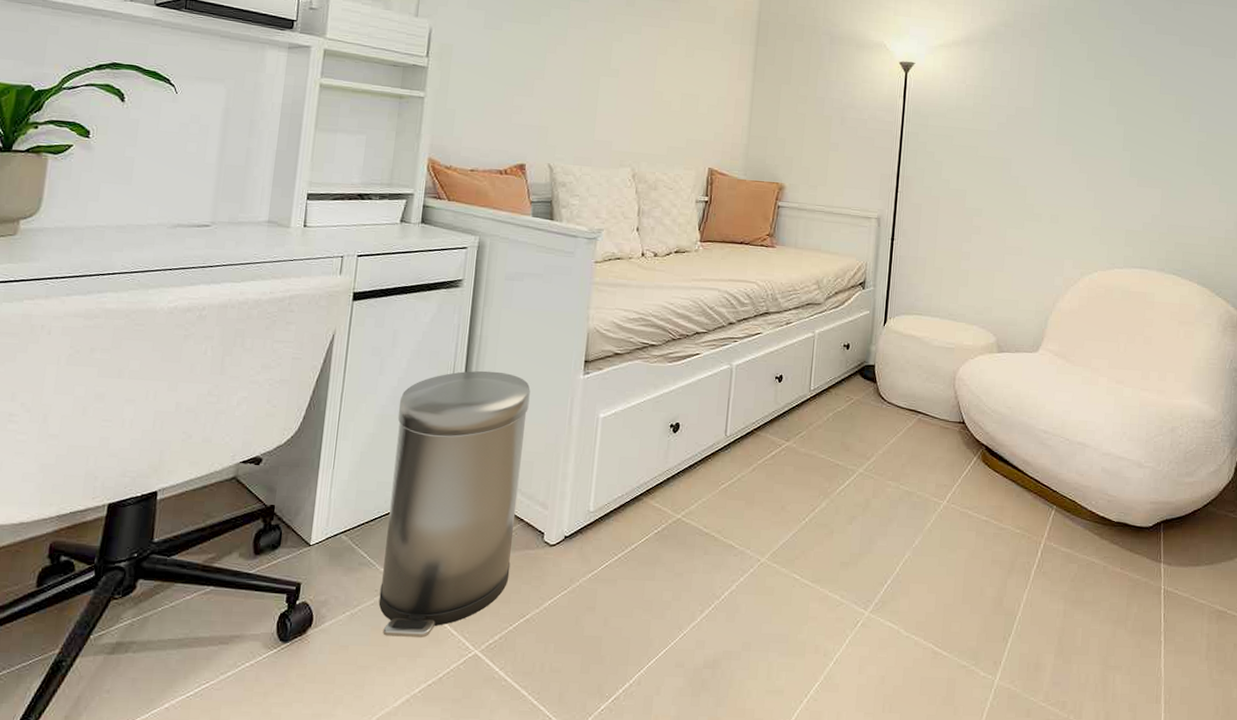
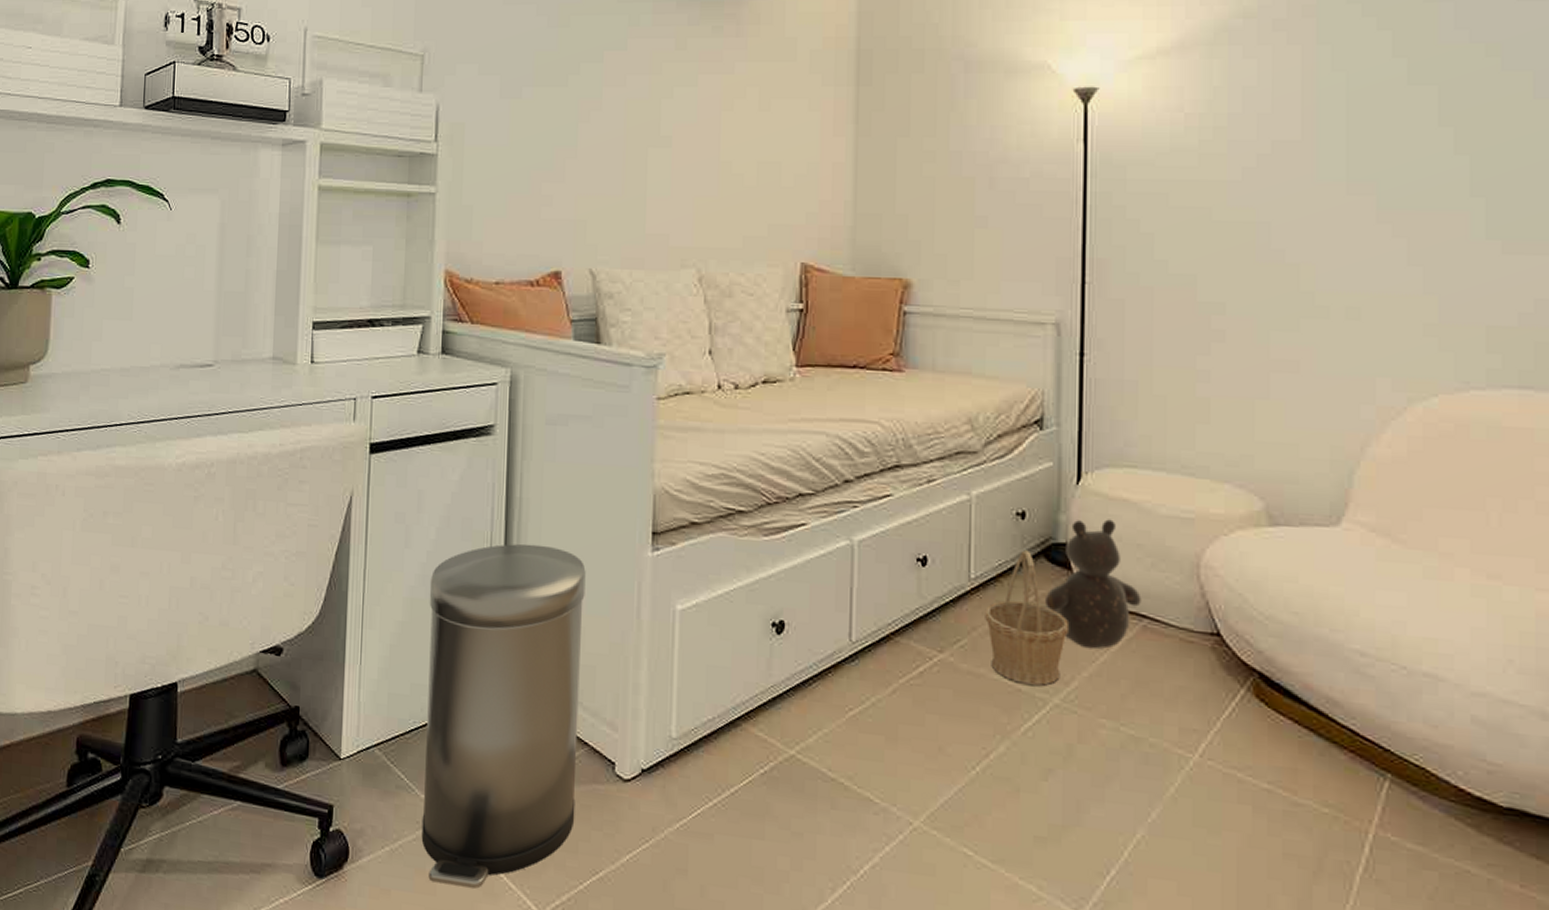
basket: none [818,370,872,462] -> present [985,550,1068,687]
stuffed bear: none [857,349,919,435] -> present [1044,519,1141,650]

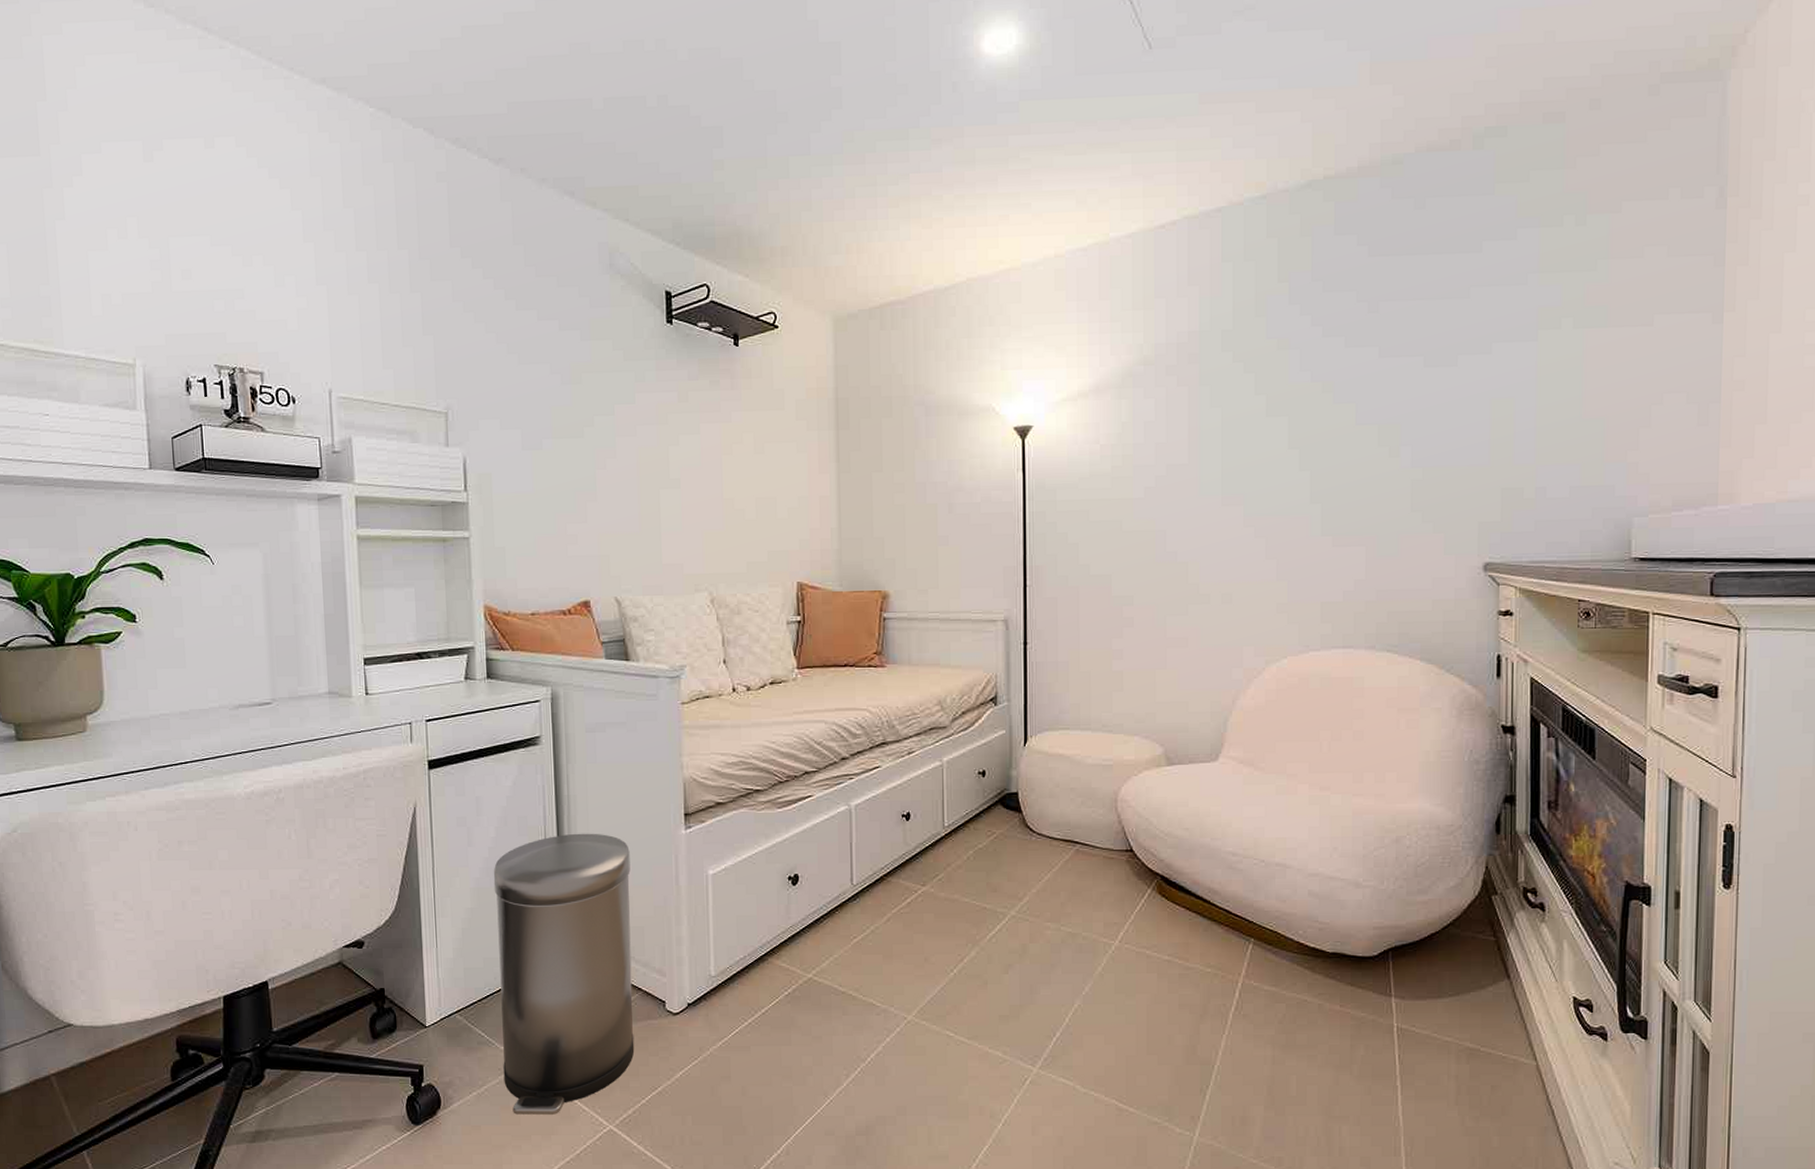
basket: present [985,550,1068,687] -> none [957,800,1020,904]
stuffed bear: present [1044,519,1141,650] -> none [1001,771,1075,871]

